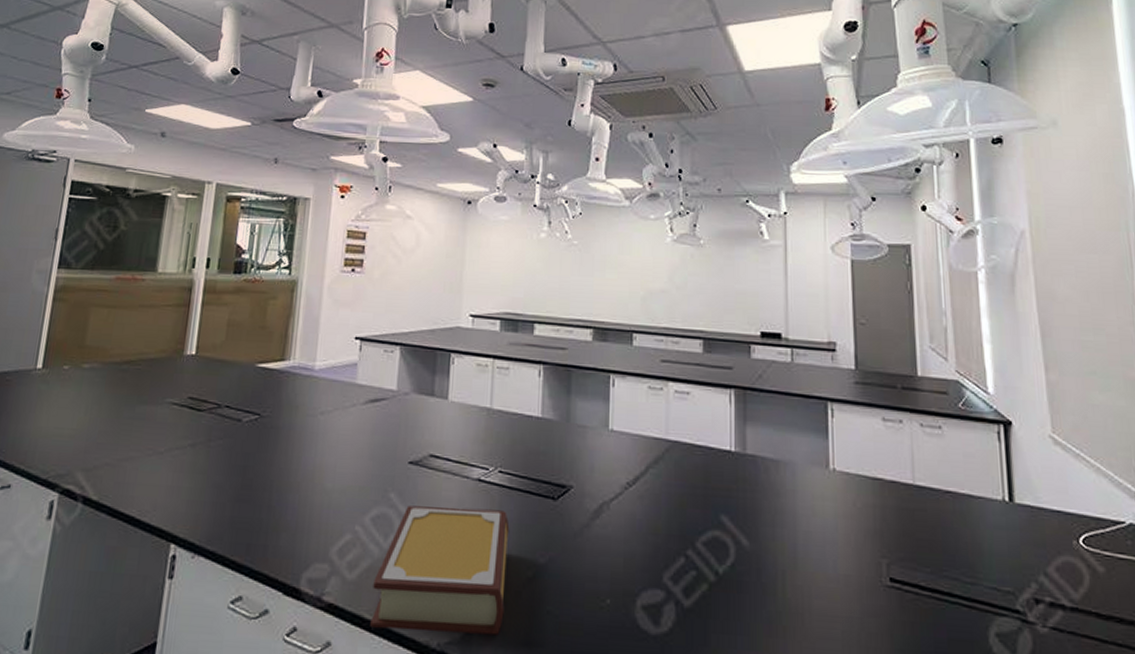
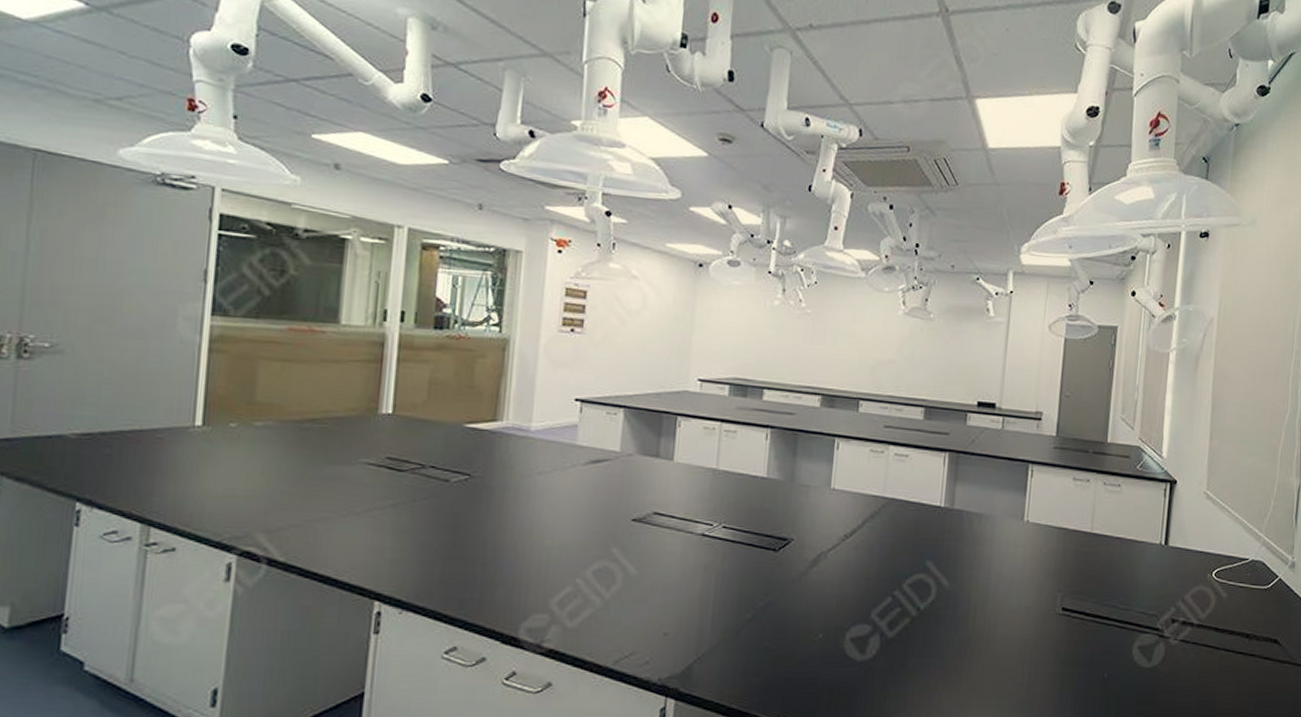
book: present [370,505,510,636] -> none [592,559,732,669]

